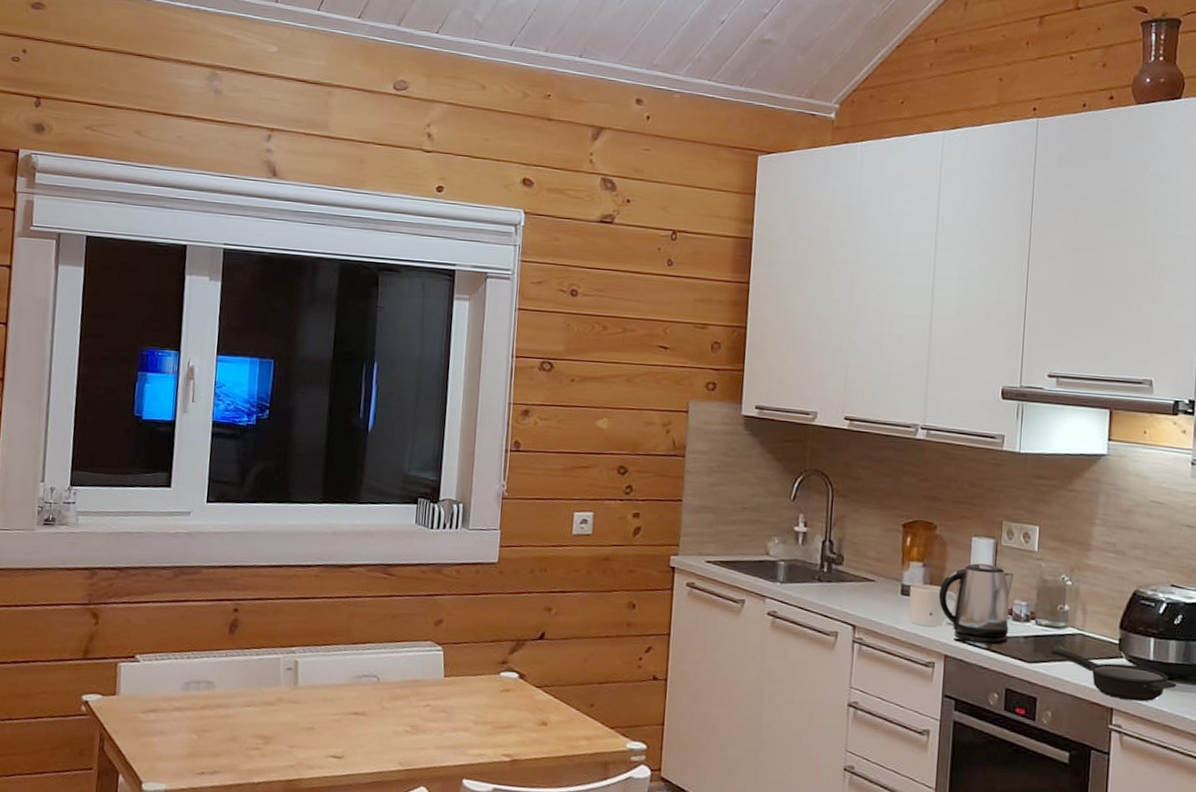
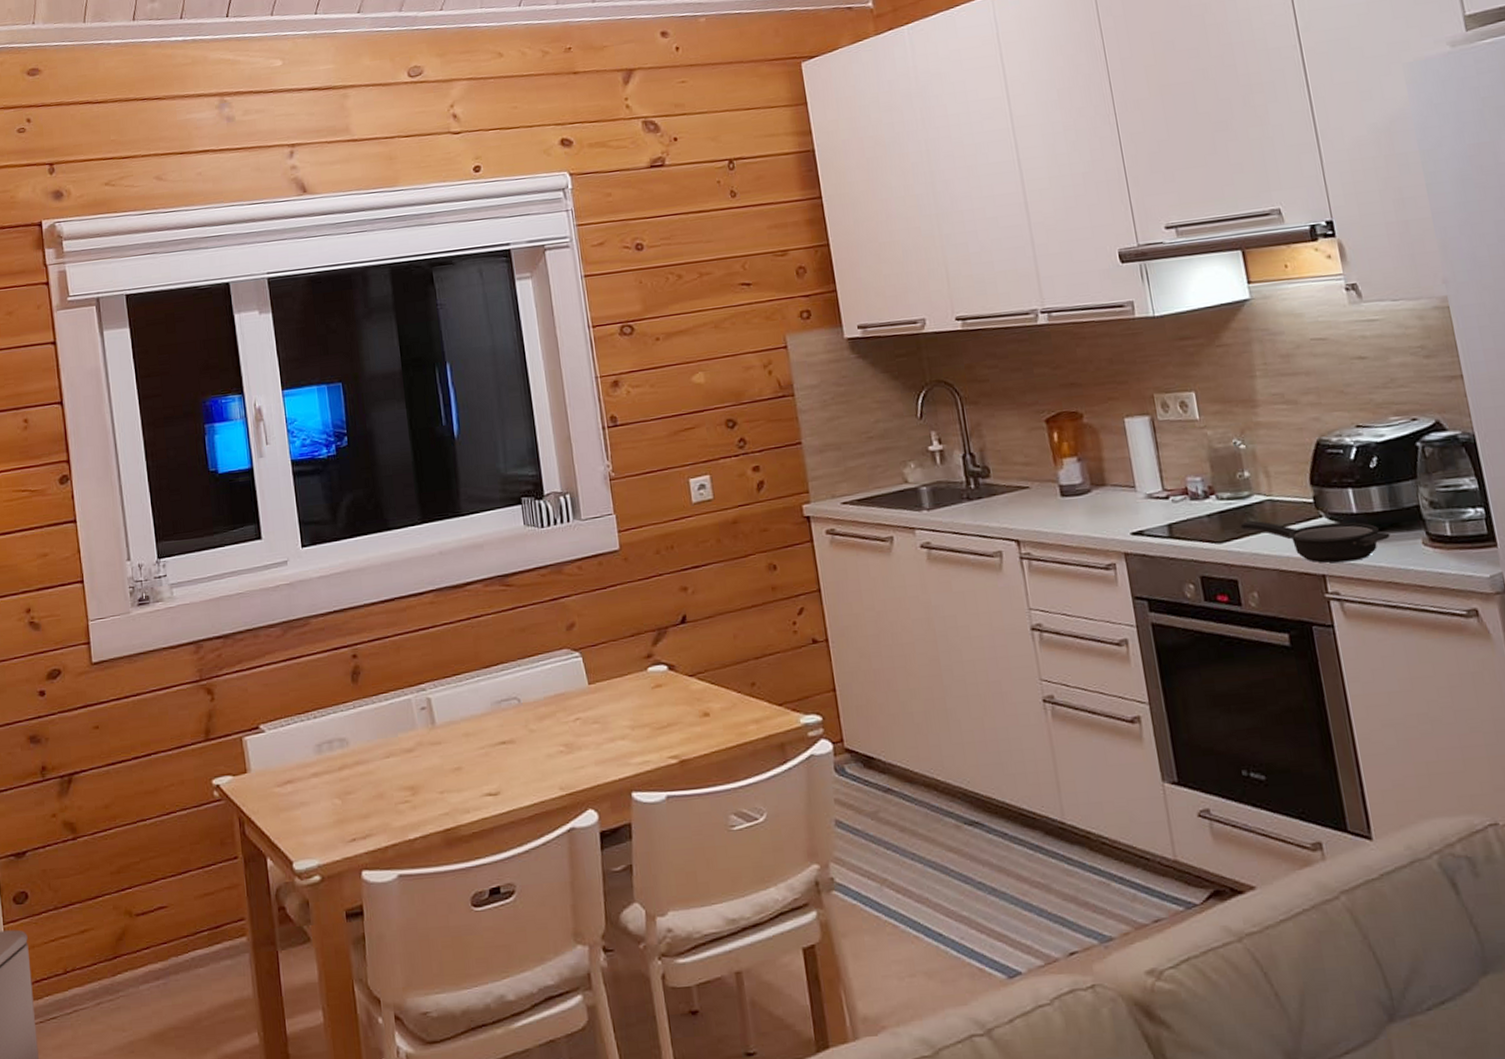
mug: present [908,584,957,627] -> none [1068,478,1126,526]
kettle: present [938,563,1014,645] -> none [1101,444,1191,534]

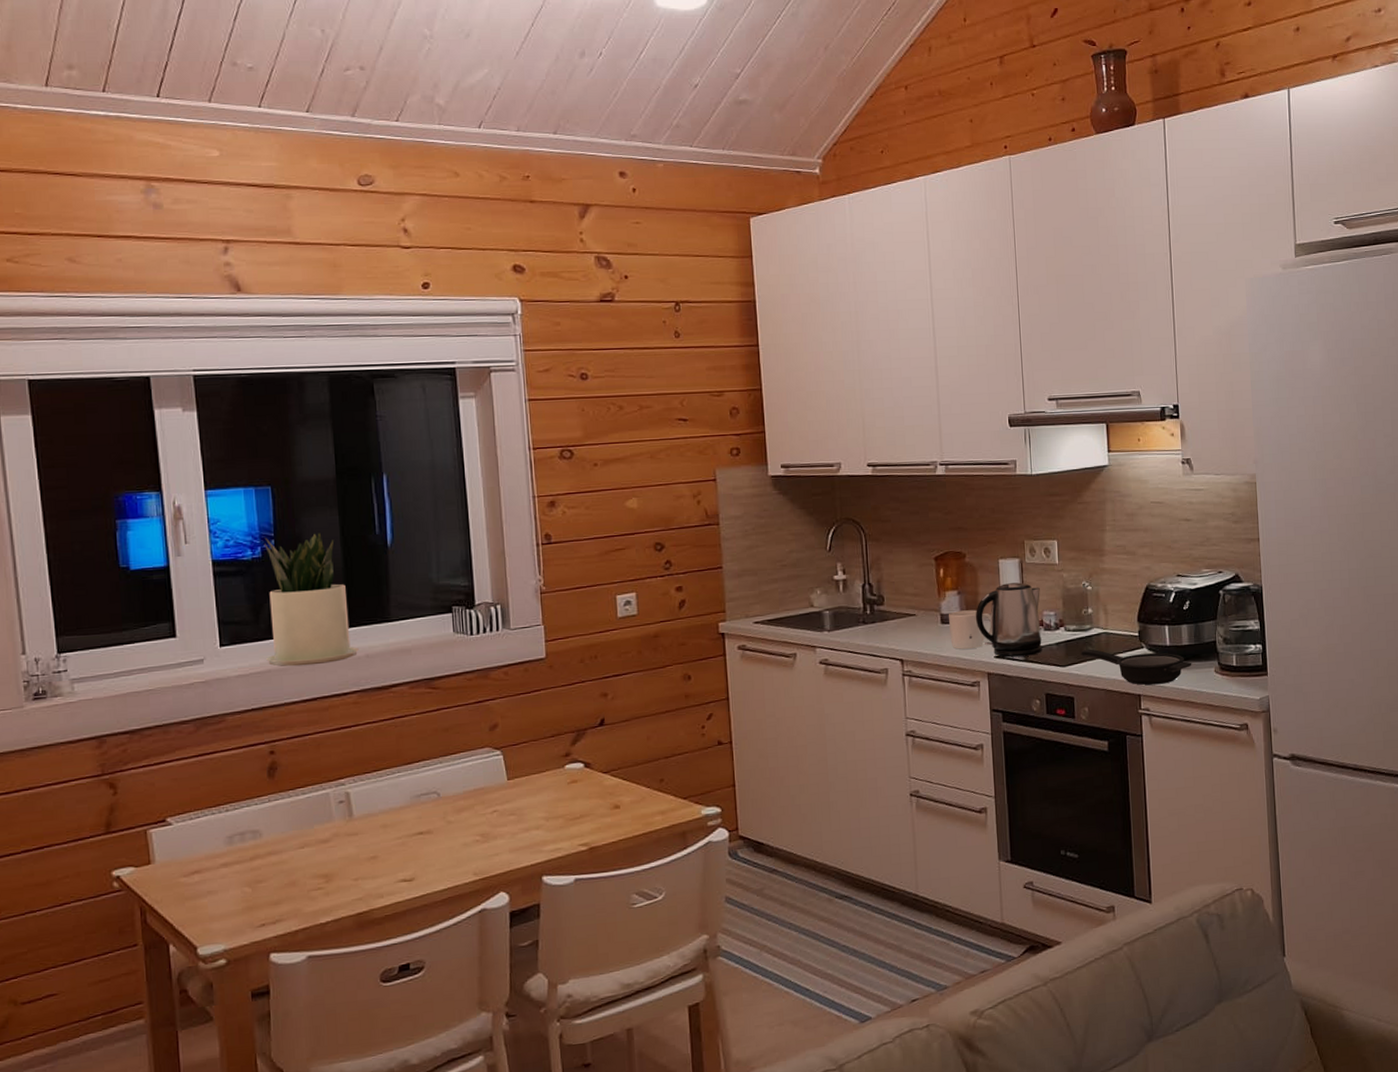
planter: none [338,427,432,567] -> present [264,532,359,667]
mug: none [1068,478,1126,526] -> present [948,610,992,649]
kettle: none [1101,444,1191,534] -> present [975,582,1042,658]

